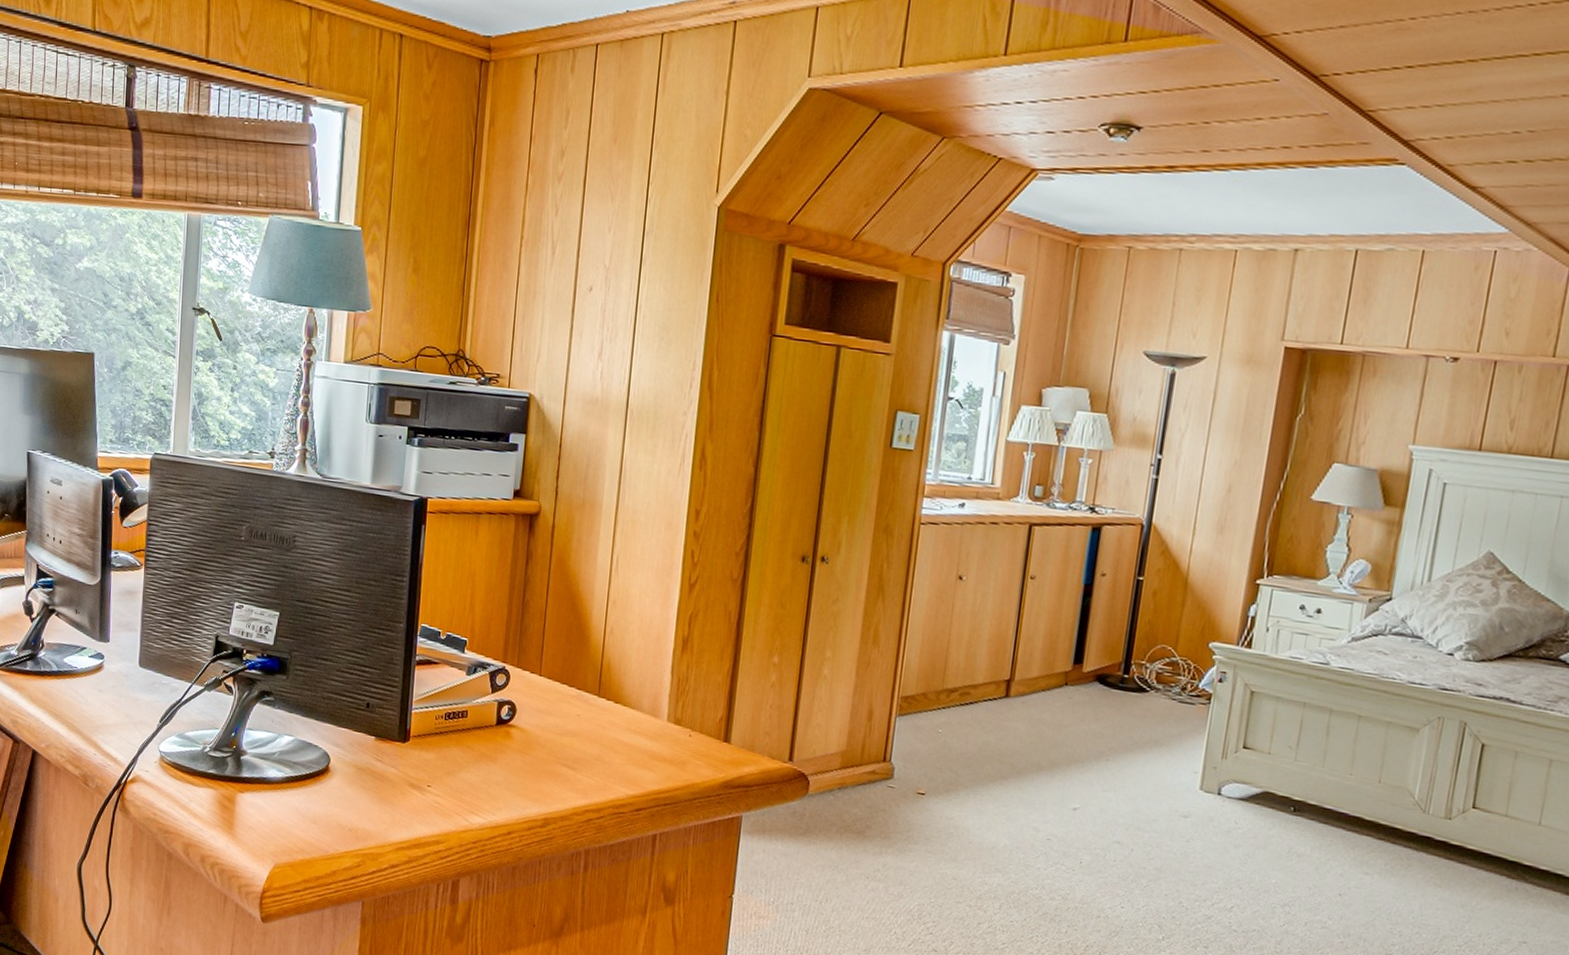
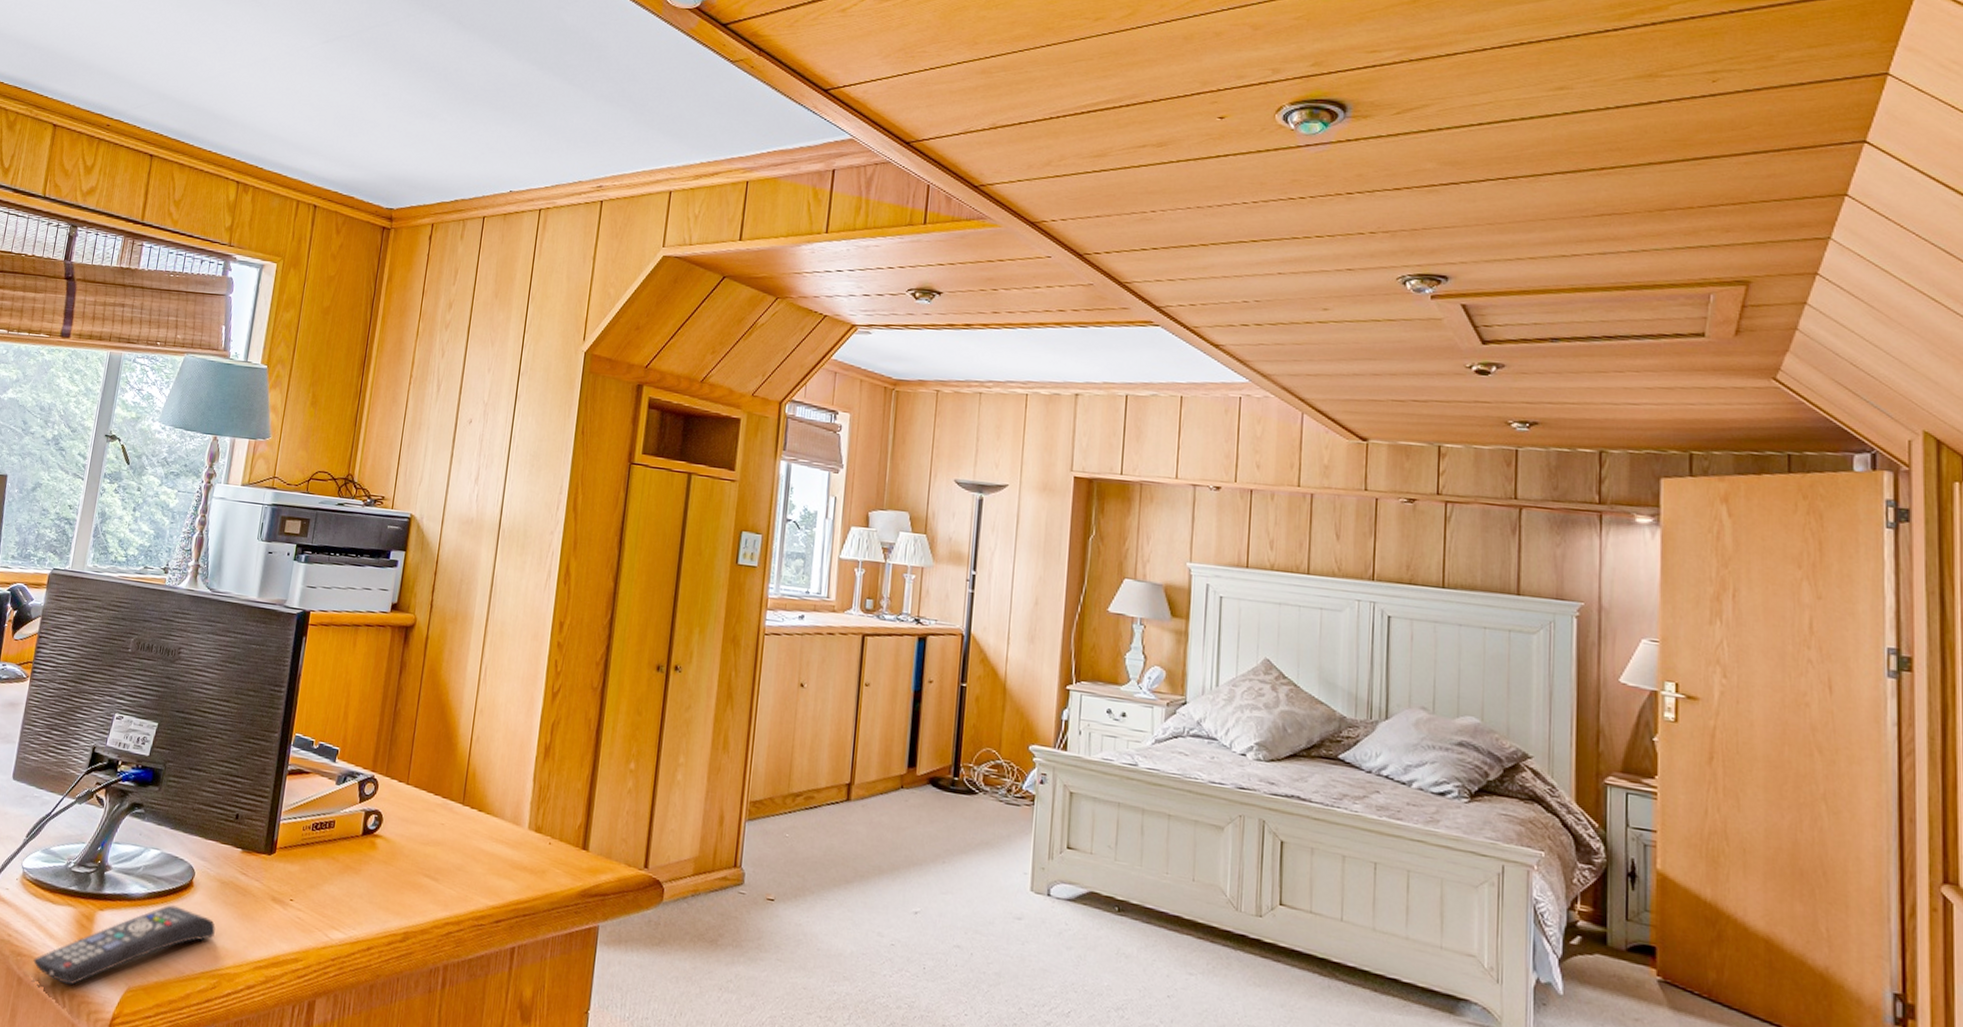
remote control: none [181,788,355,861] -> present [33,905,216,985]

